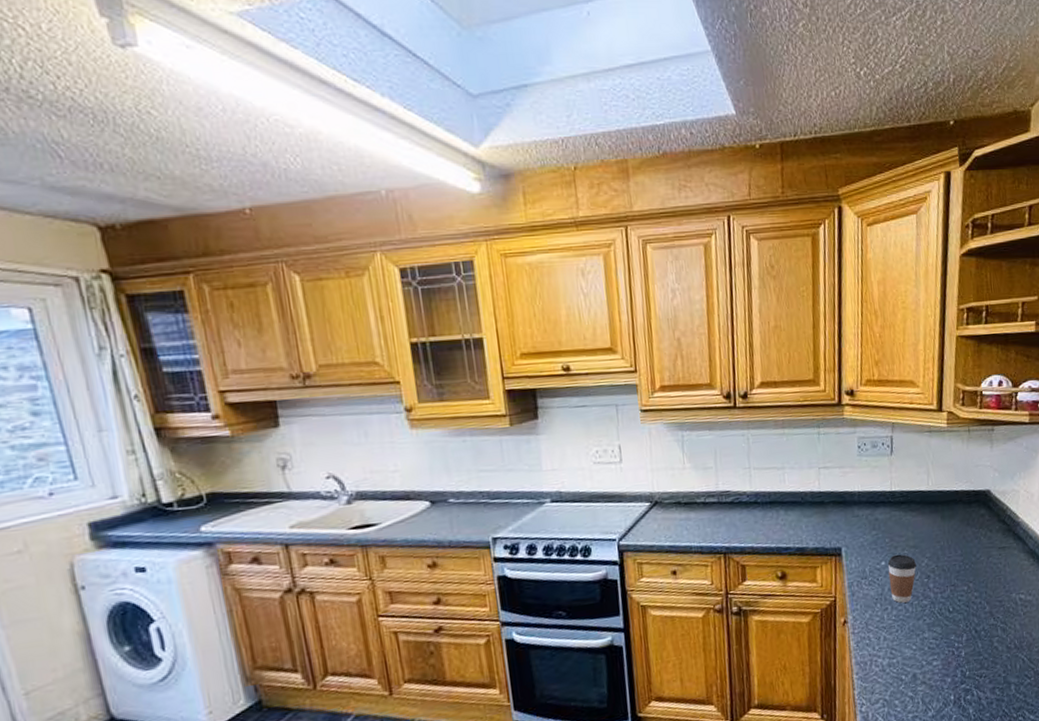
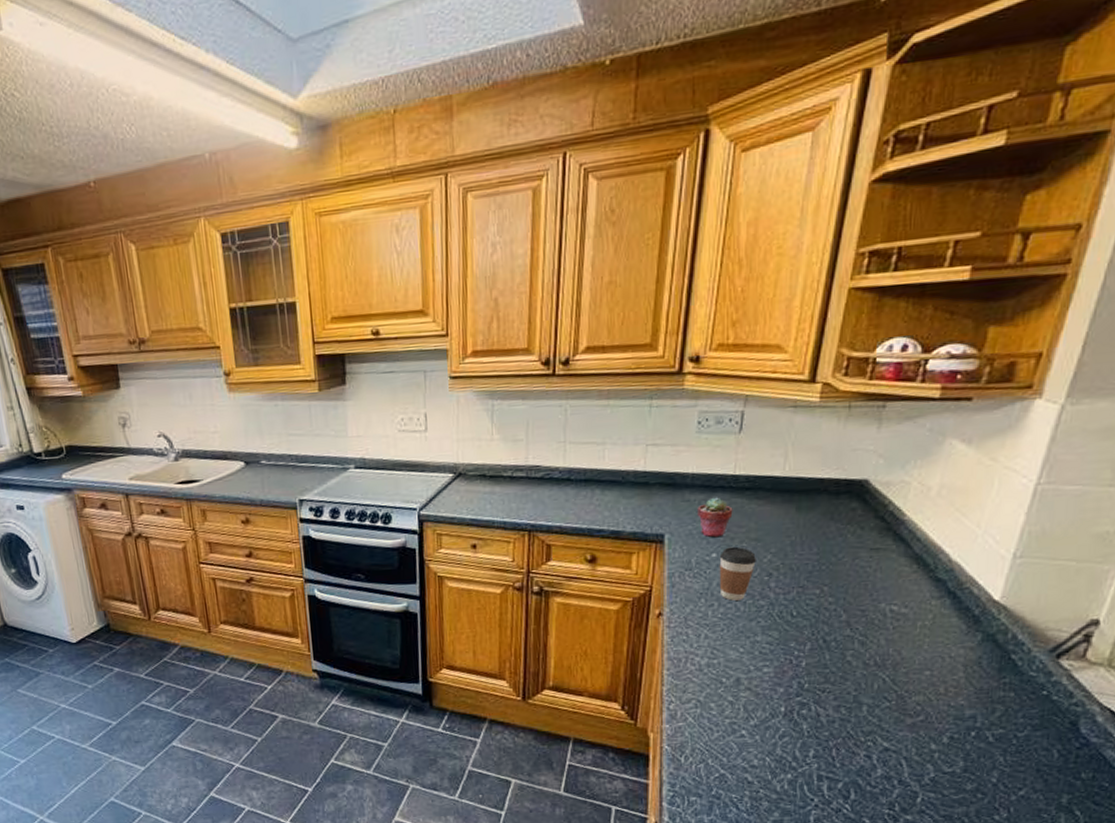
potted succulent: none [865,511,894,548] -> present [697,497,733,538]

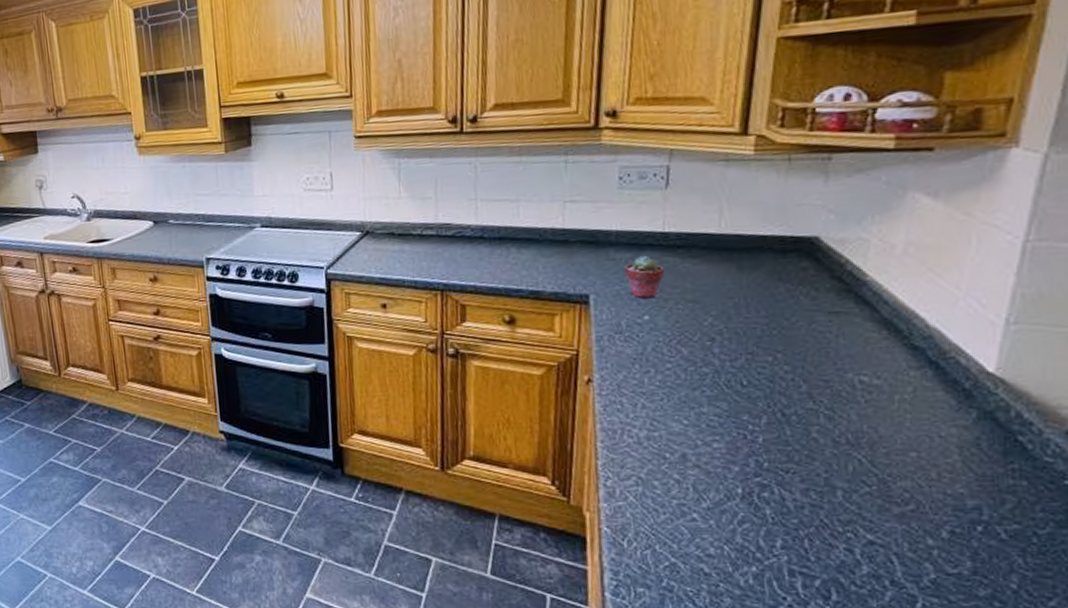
coffee cup: present [719,546,756,601] -> none [652,308,695,367]

